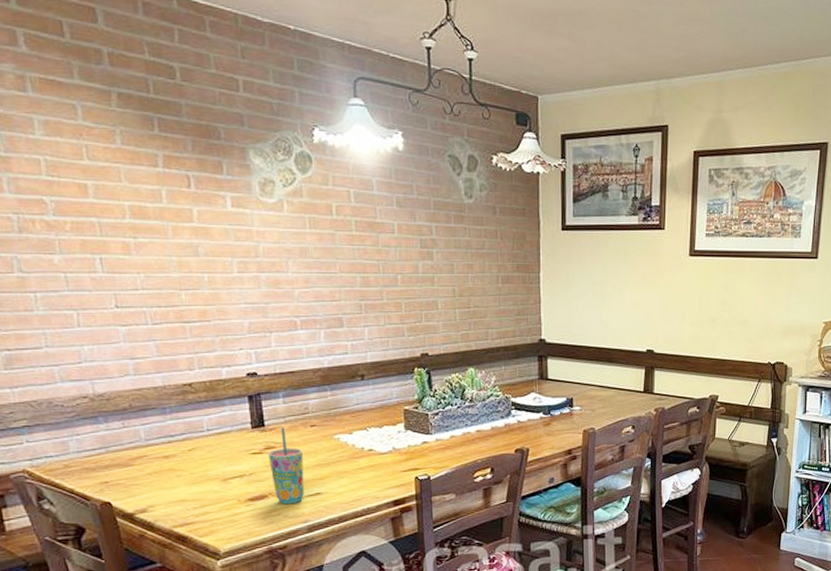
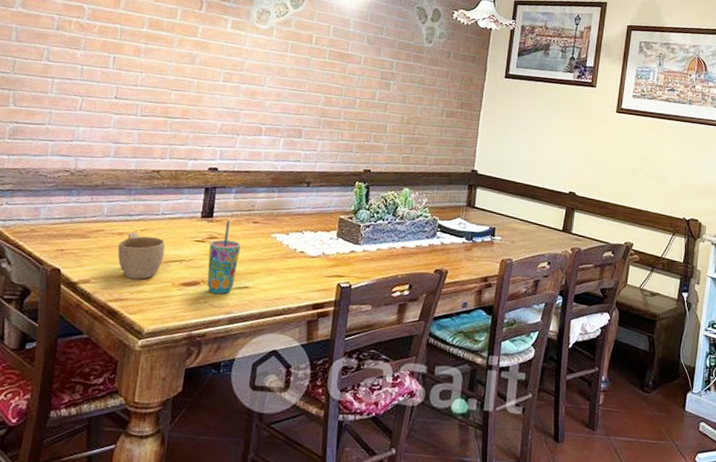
cup: none [167,453,222,502] -> present [117,231,166,280]

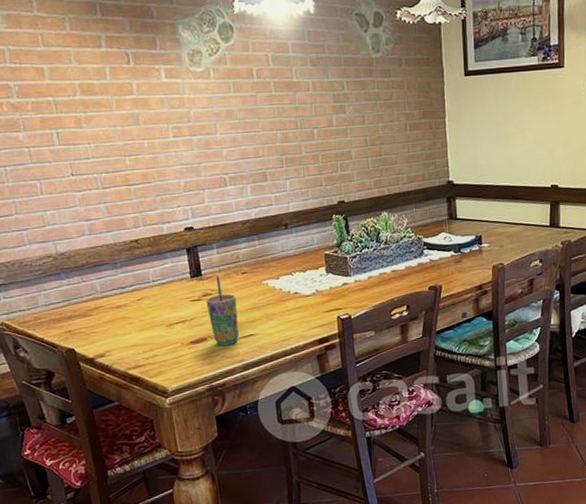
cup: present [117,231,166,280] -> none [120,302,167,346]

